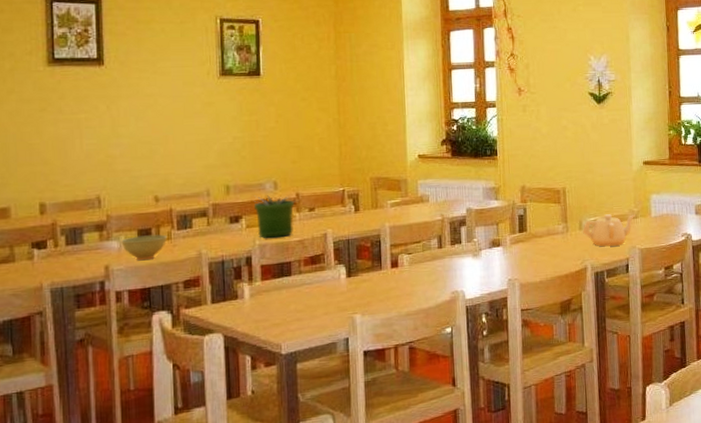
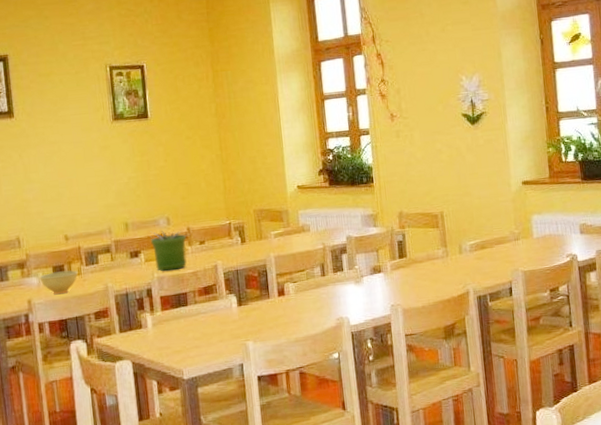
teapot: present [583,214,636,247] -> none [463,236,517,271]

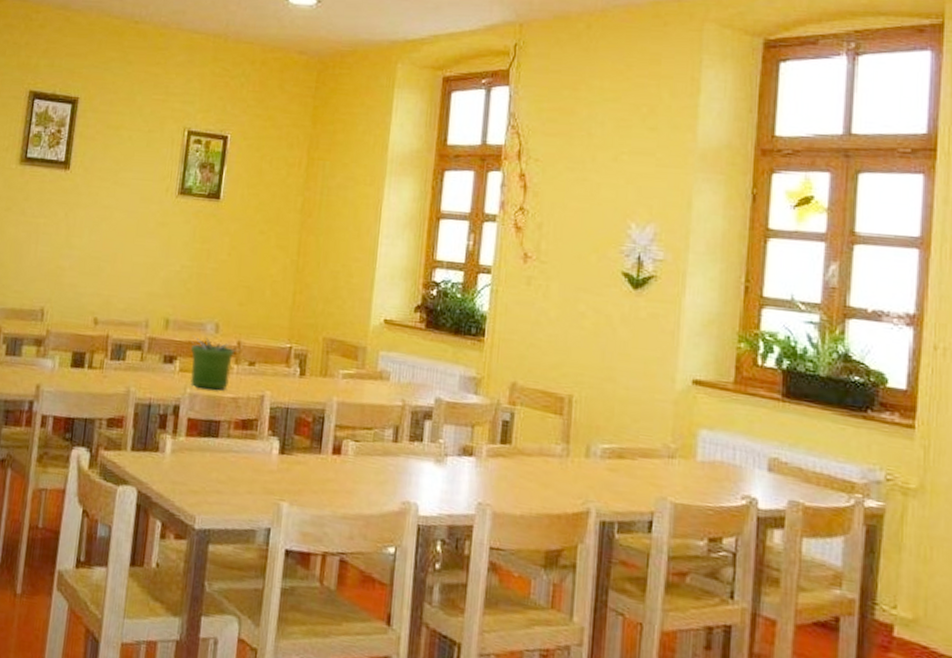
bowl: present [39,270,78,295] -> none [55,358,100,387]

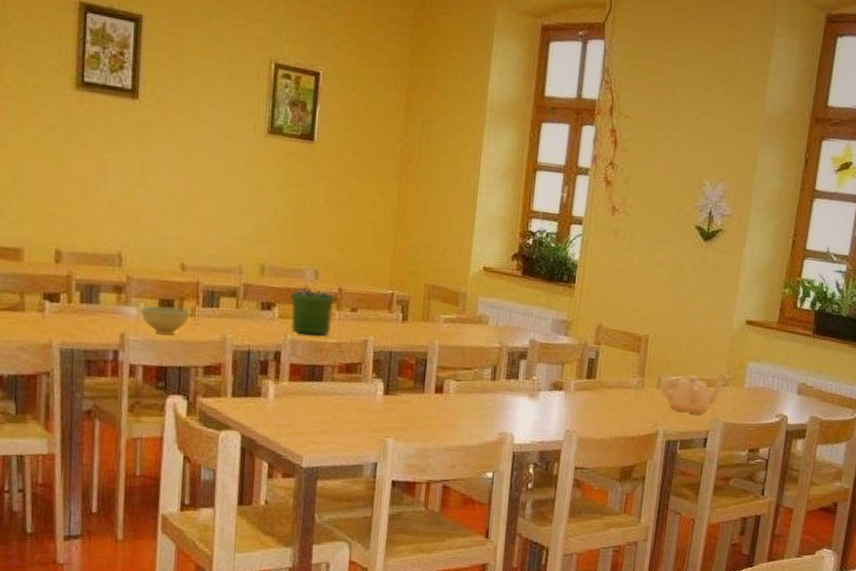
bowl: none [55,358,100,387] -> present [140,306,191,335]
teapot: none [590,443,672,492] -> present [660,375,726,415]

